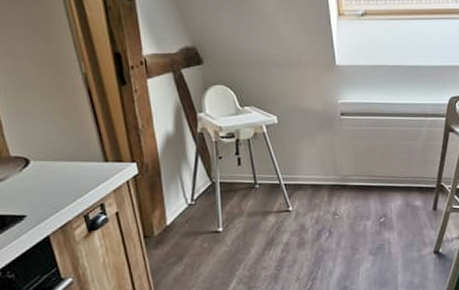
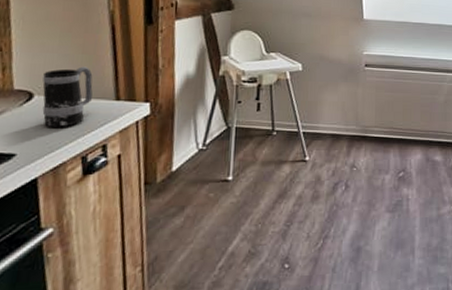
mug: none [34,131,83,190] -> present [42,66,93,127]

